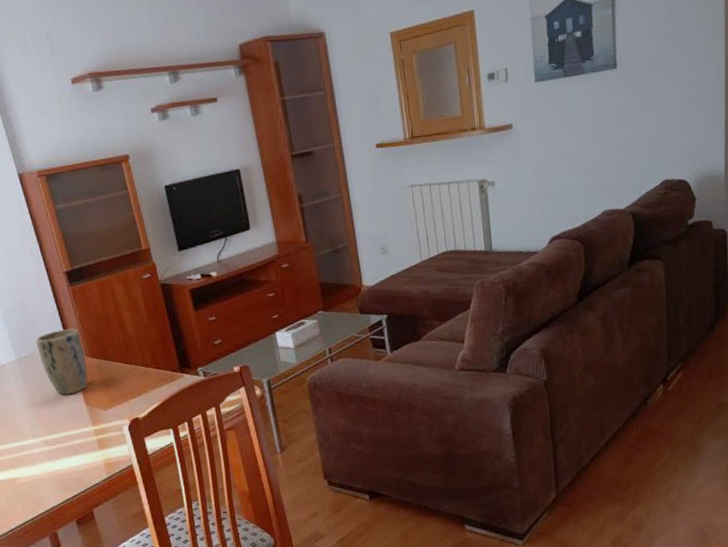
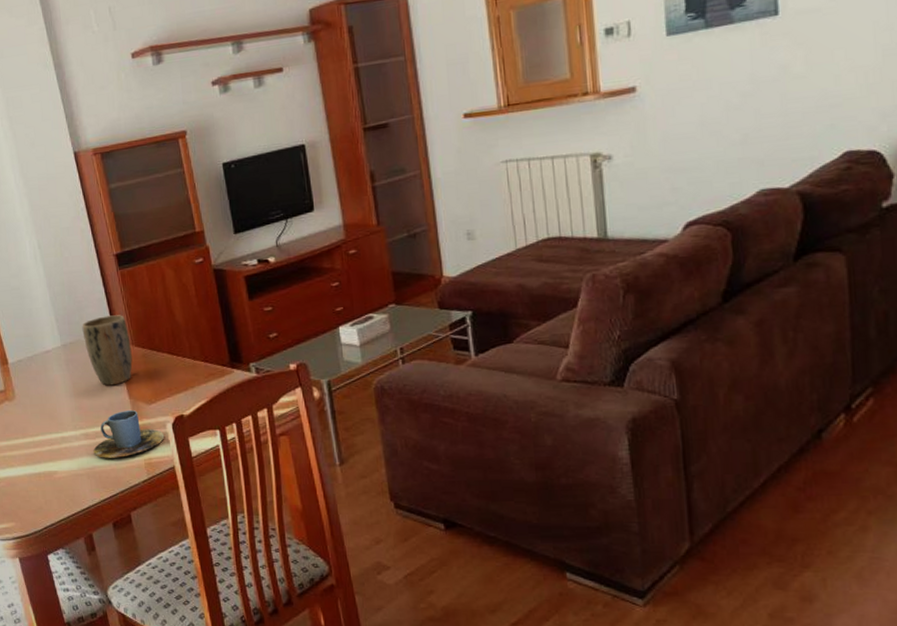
cup: none [53,415,122,462] -> present [93,409,165,458]

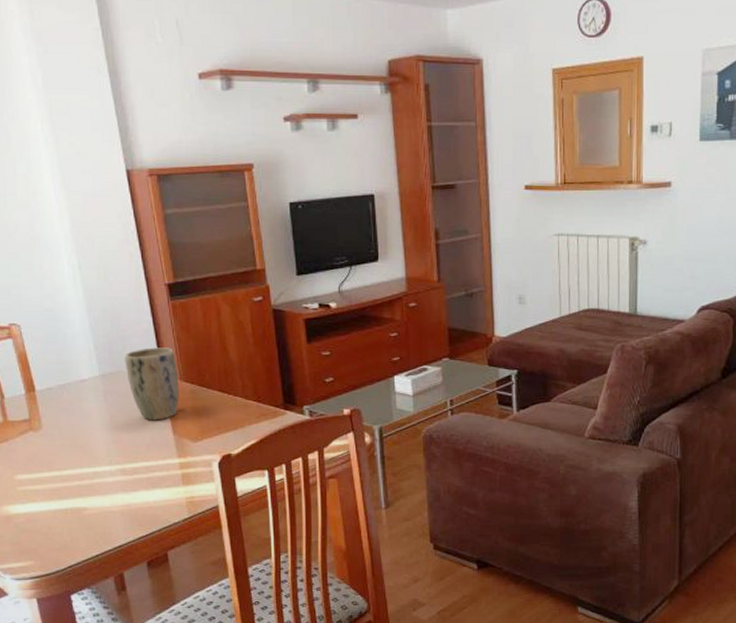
cup: present [93,409,165,458] -> none [130,446,210,495]

